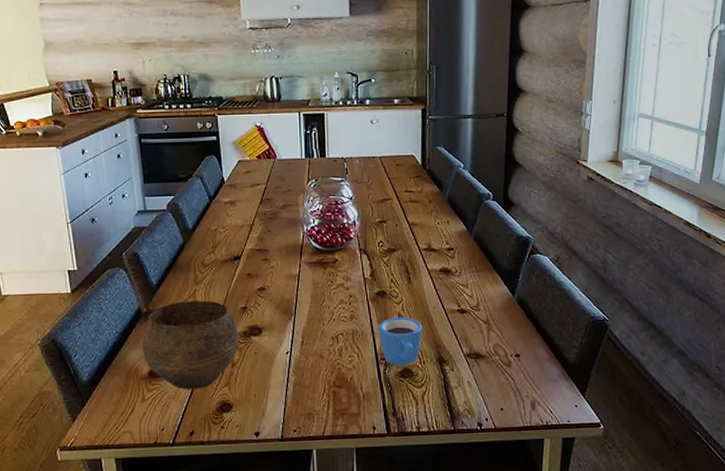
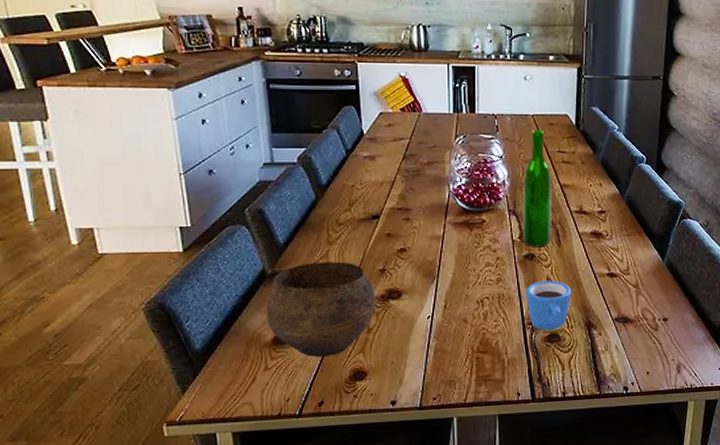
wine bottle: none [373,171,401,285] -> present [523,130,551,247]

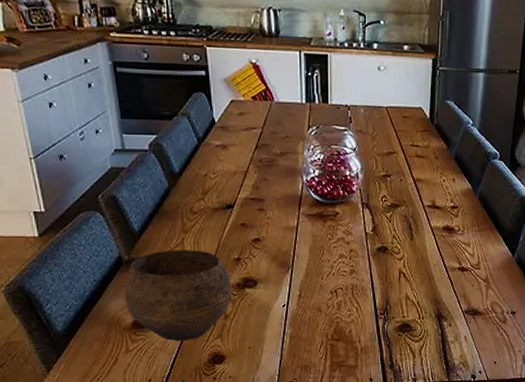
wine bottle: present [523,130,551,247] -> none [376,122,405,241]
mug: present [526,280,572,331] -> none [379,273,423,321]

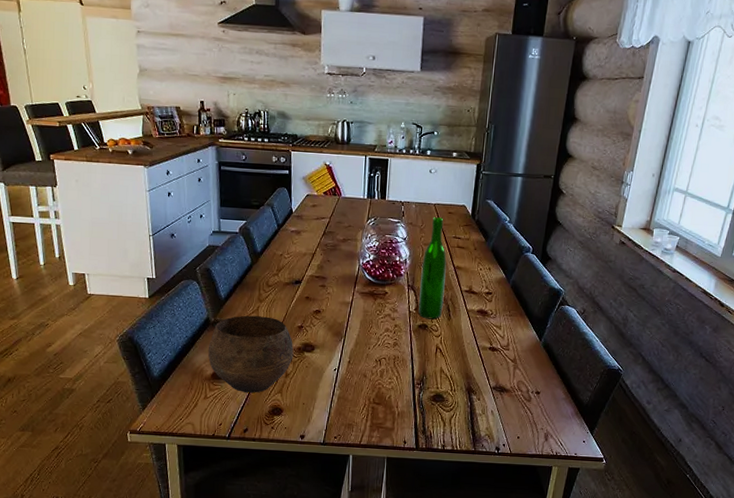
wine bottle: none [376,122,405,241] -> present [418,217,447,320]

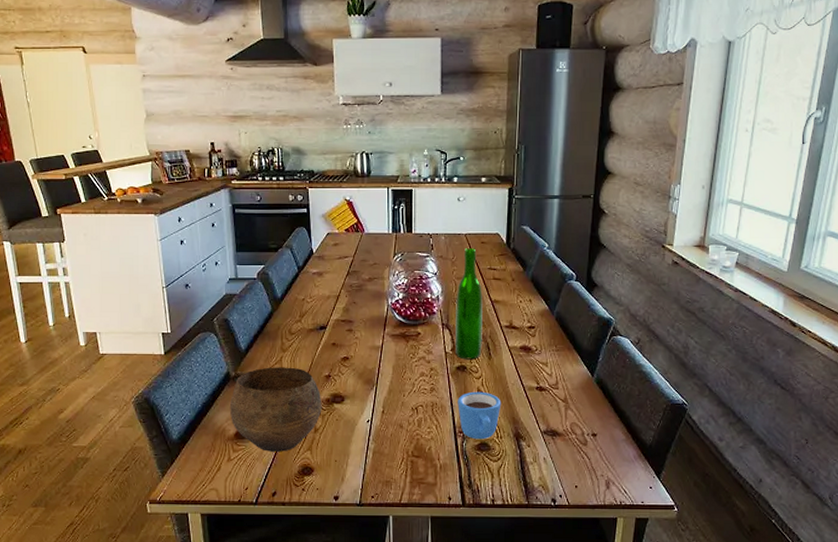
mug: none [417,348,457,392] -> present [458,391,501,440]

